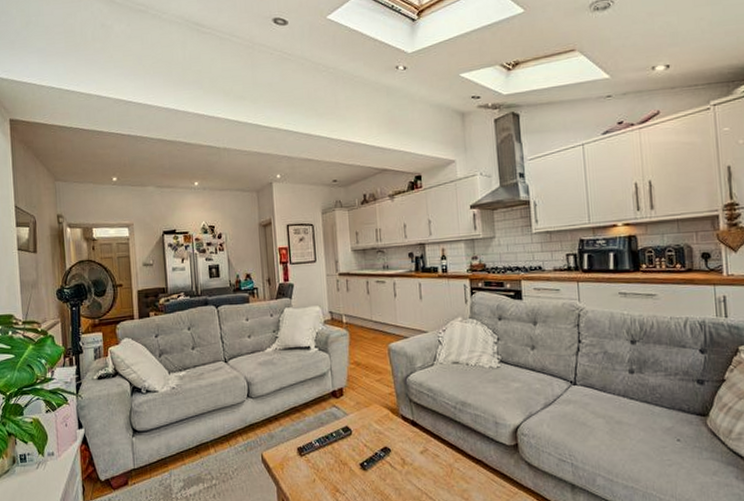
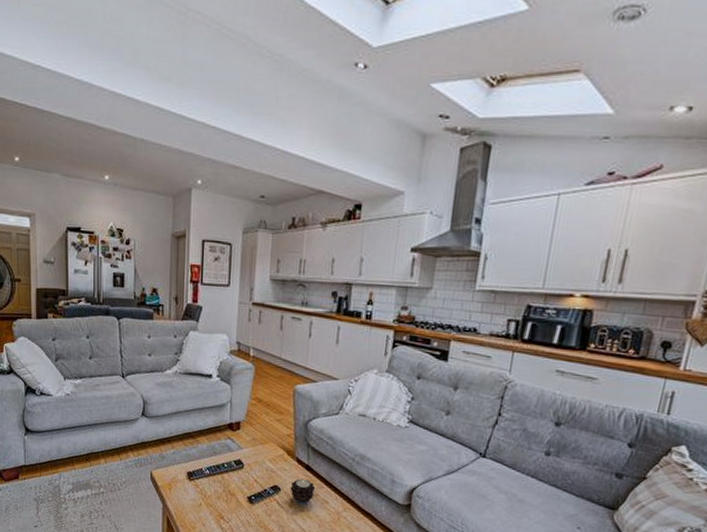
candle: none [400,435,425,463] -> present [290,479,316,505]

